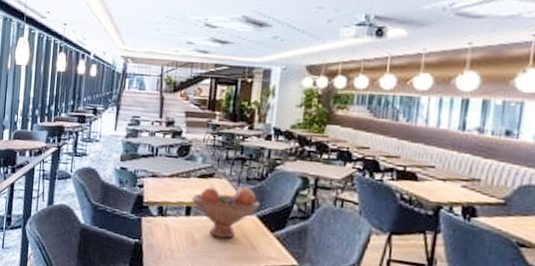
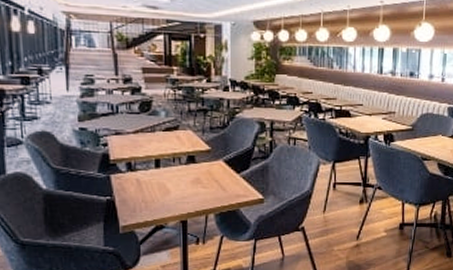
fruit bowl: present [191,186,259,239] -> none [158,135,224,184]

